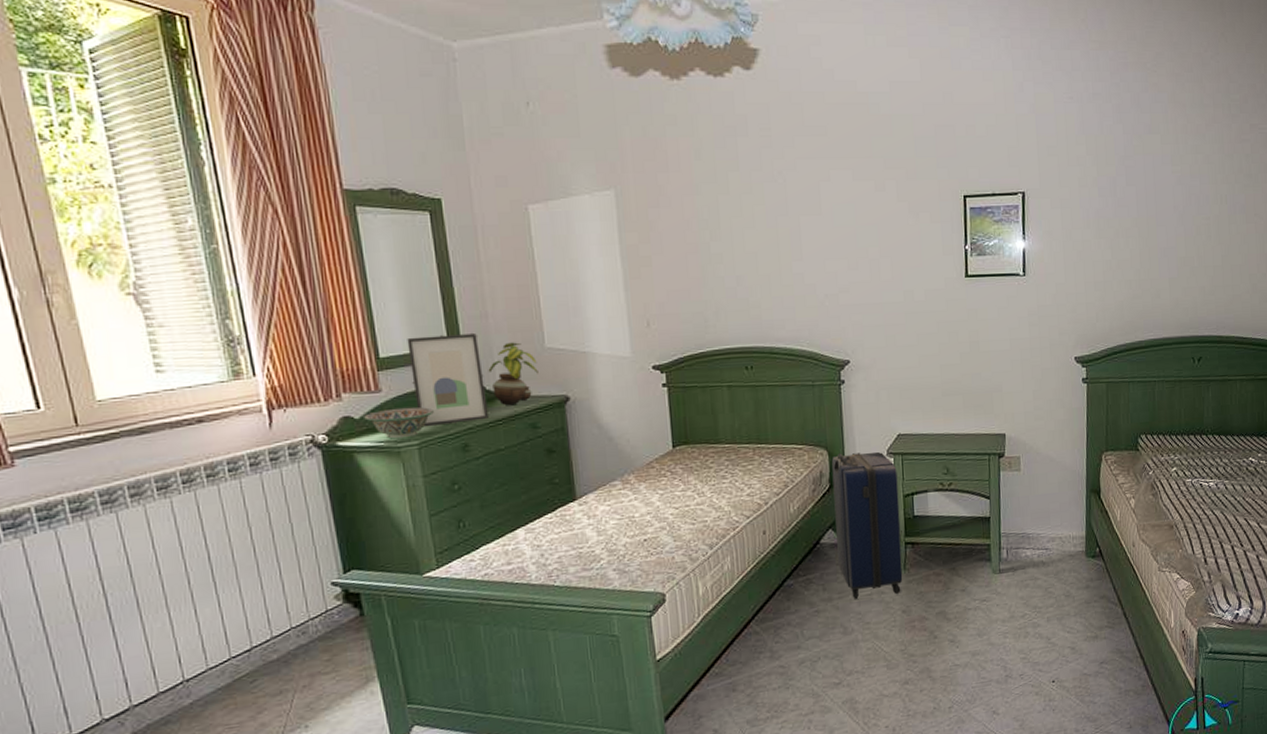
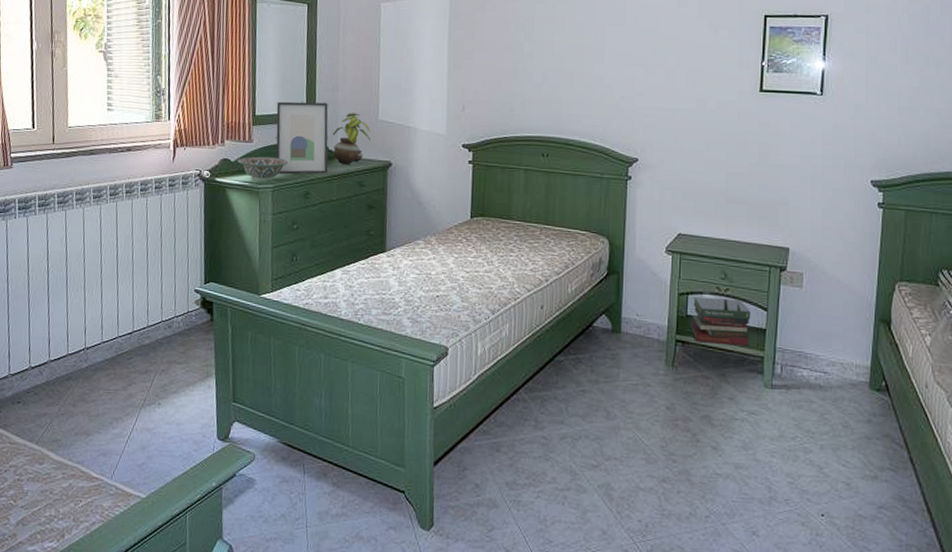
suitcase: present [831,452,903,600] -> none [608,244,674,389]
books: none [917,492,975,542] -> present [690,297,751,347]

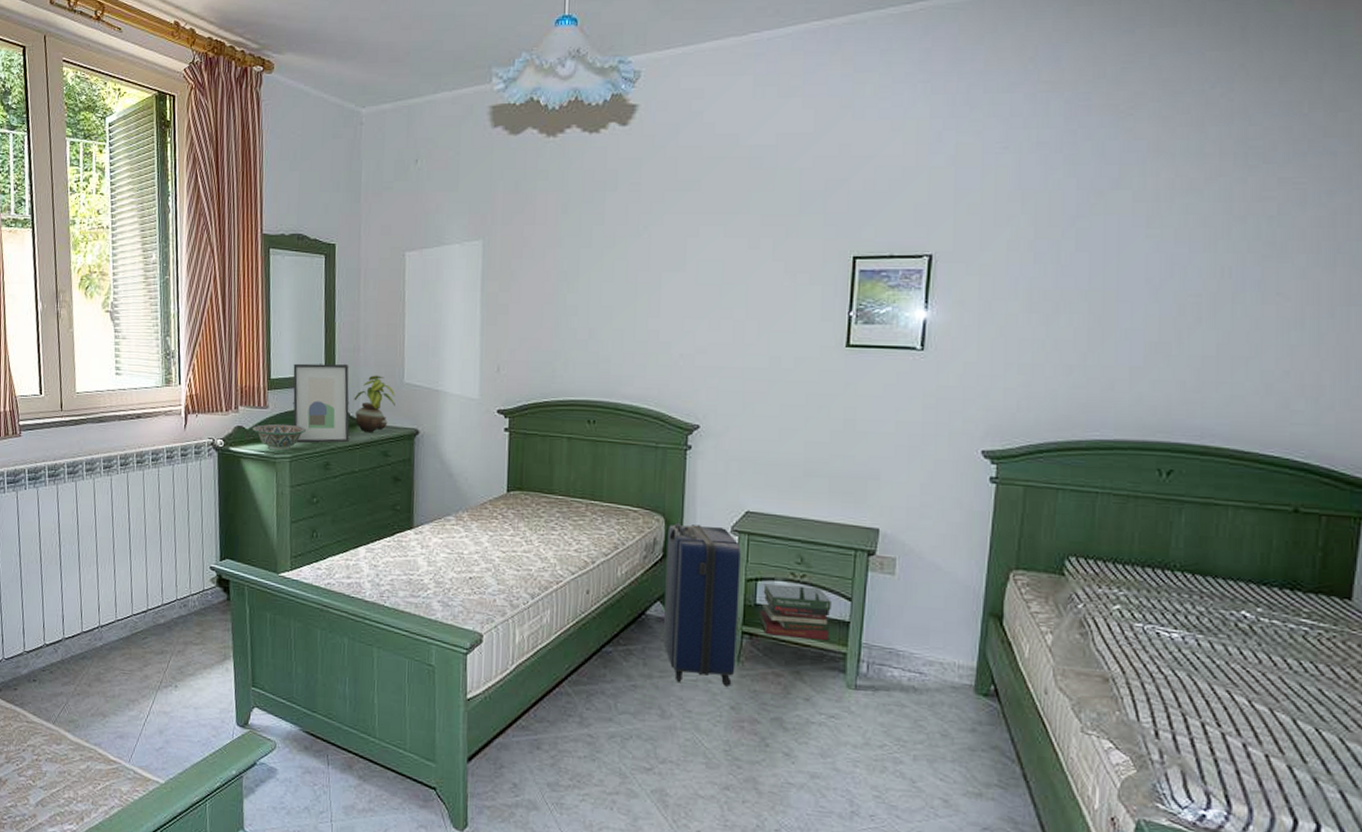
suitcase: none [608,244,674,389] -> present [663,522,741,687]

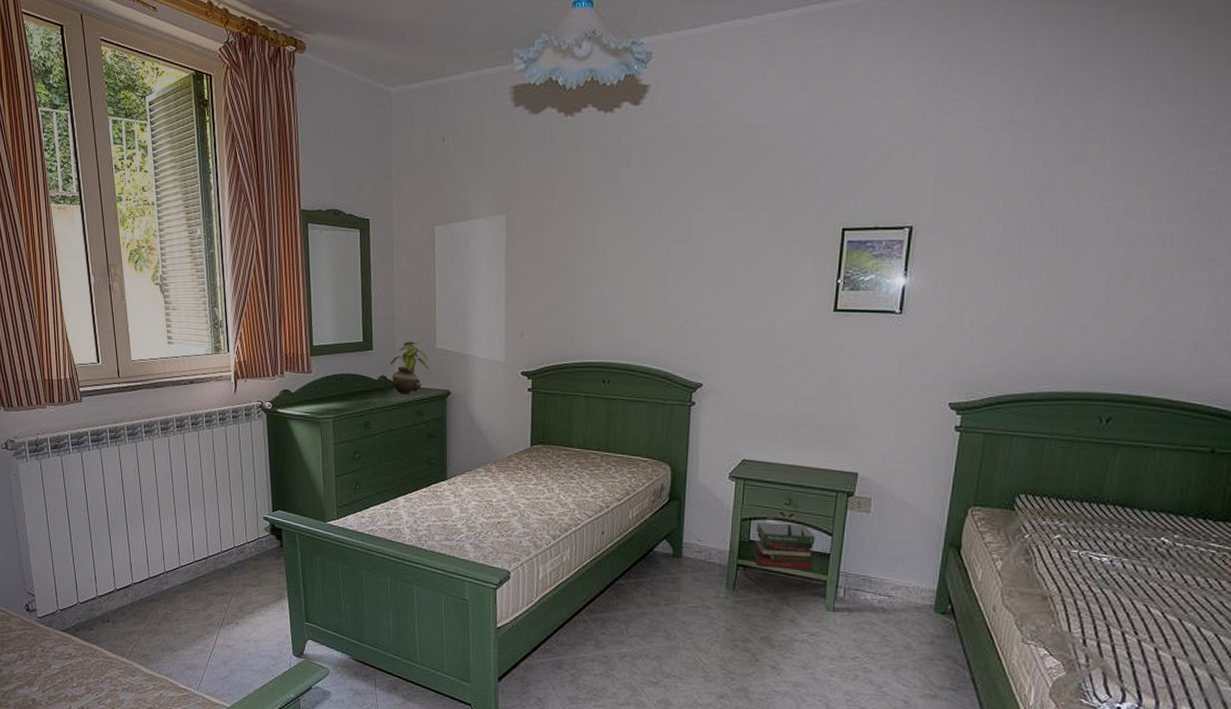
decorative bowl: present [252,423,306,451] -> none [298,387,347,412]
picture frame: present [293,362,350,445] -> none [333,330,387,406]
suitcase: present [663,522,741,687] -> none [669,470,737,611]

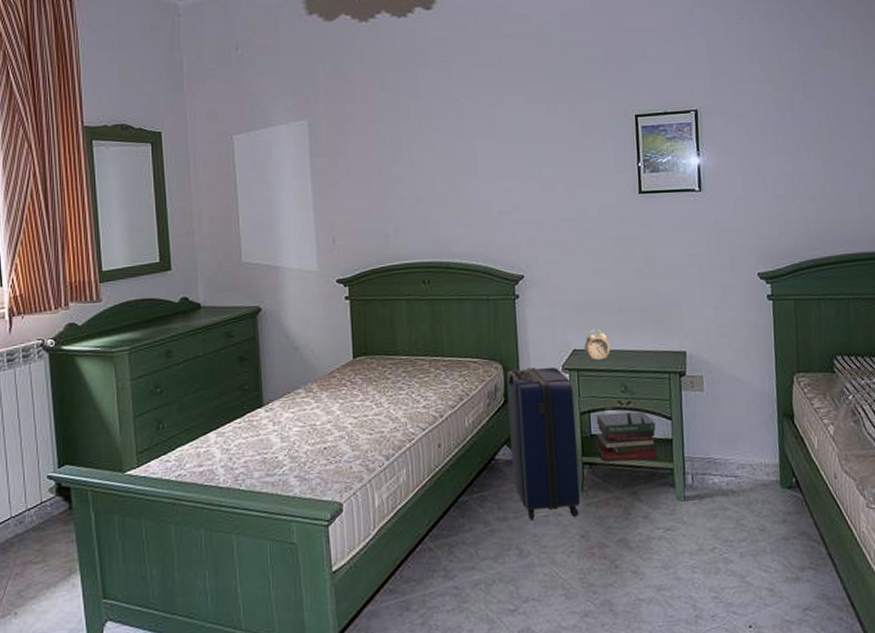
potted plant: present [390,341,428,395] -> none [192,257,235,316]
suitcase: none [669,470,737,611] -> present [506,367,581,521]
alarm clock: none [754,442,780,473] -> present [584,329,610,361]

